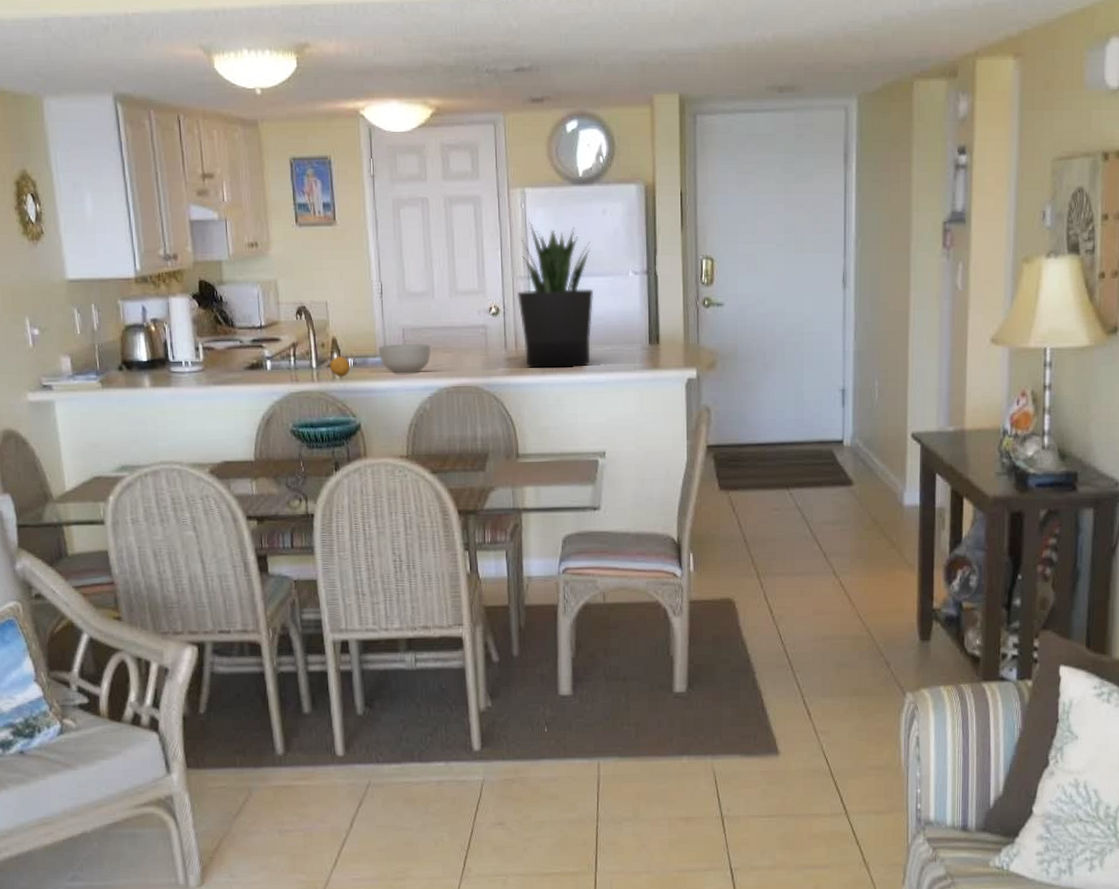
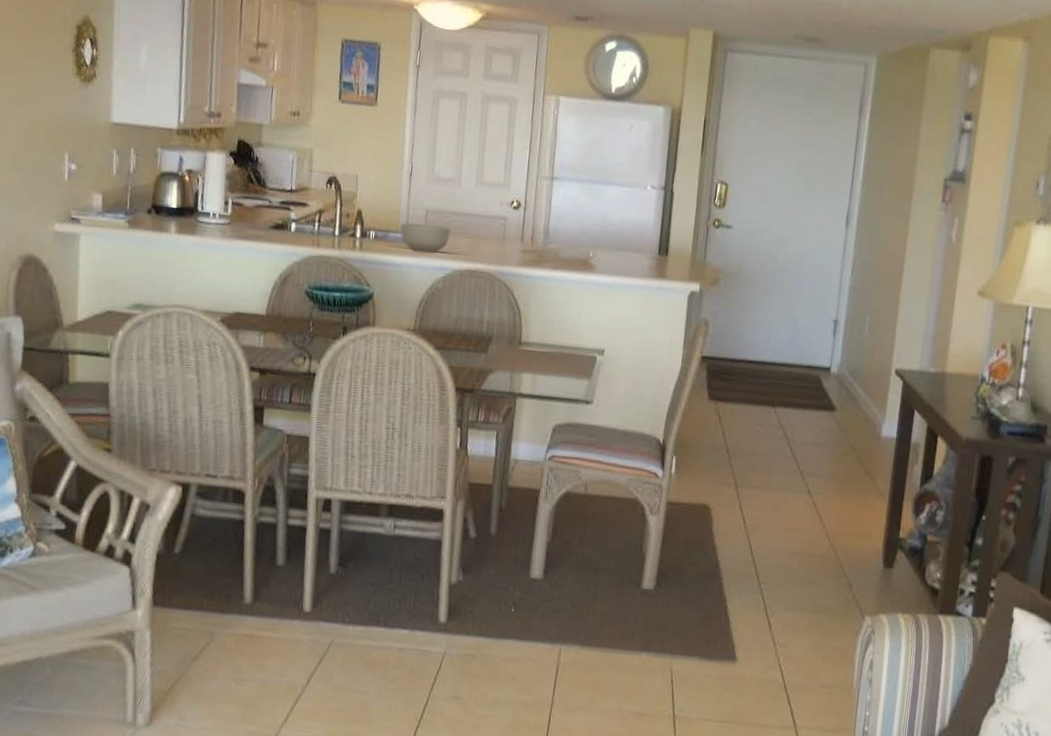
fruit: present [329,355,351,377] -> none [351,227,372,248]
planter: present [516,219,593,370] -> none [538,125,615,269]

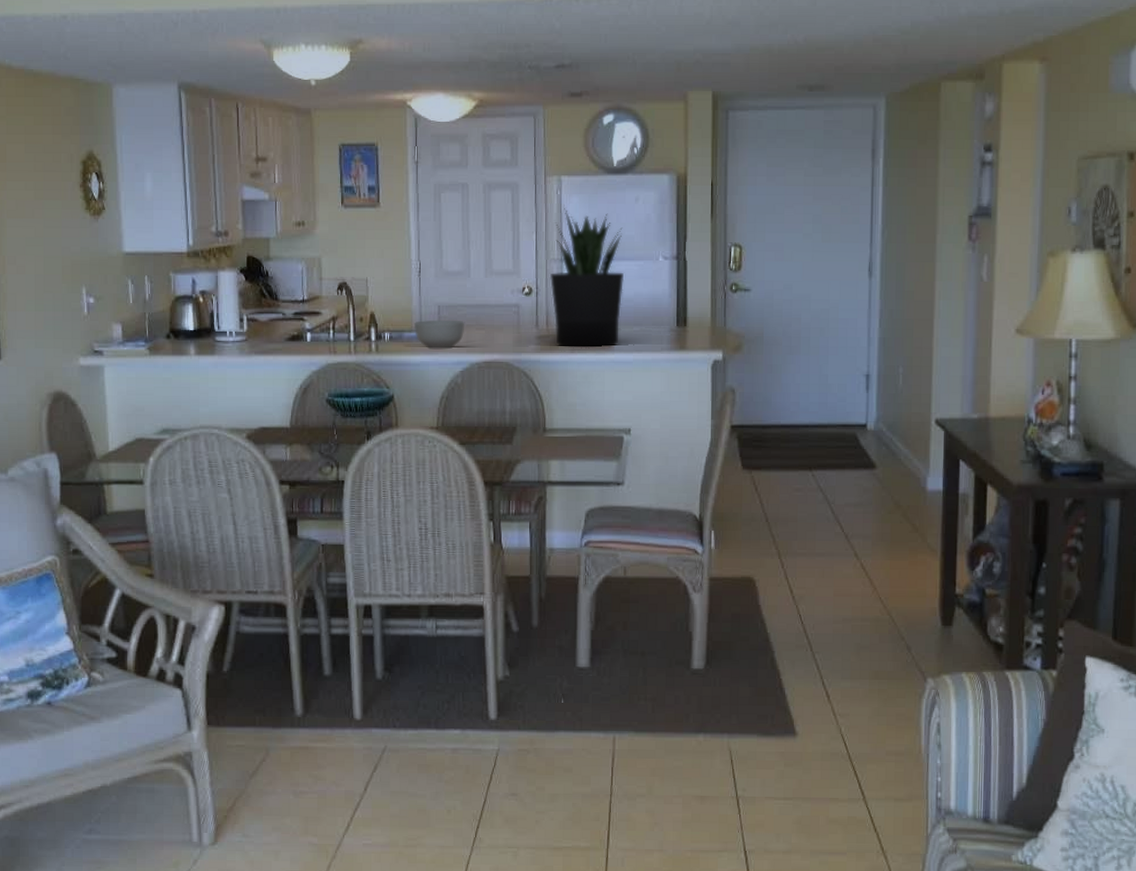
planter: none [538,125,615,269] -> present [549,205,624,349]

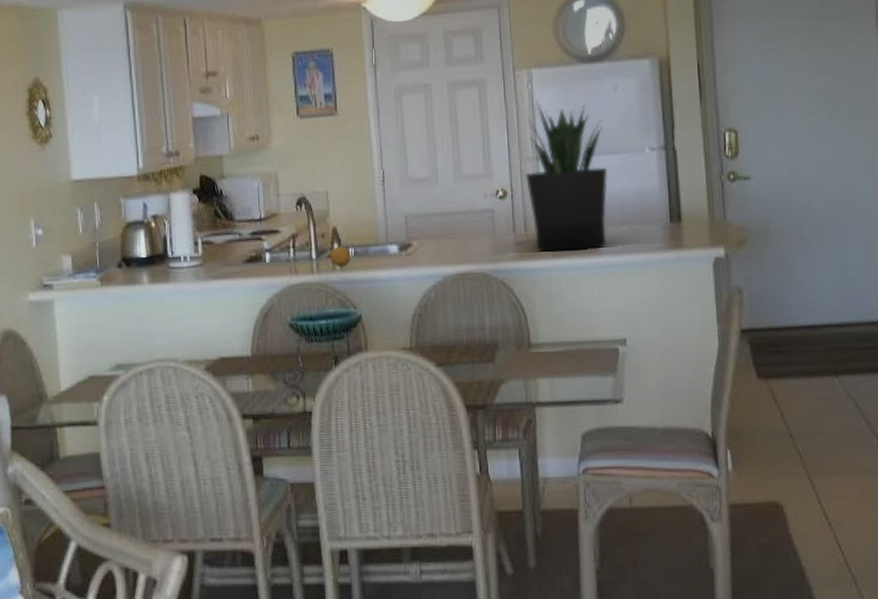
fruit: none [366,329,387,350] -> present [329,245,351,268]
bowl: present [413,319,465,350] -> none [379,230,436,264]

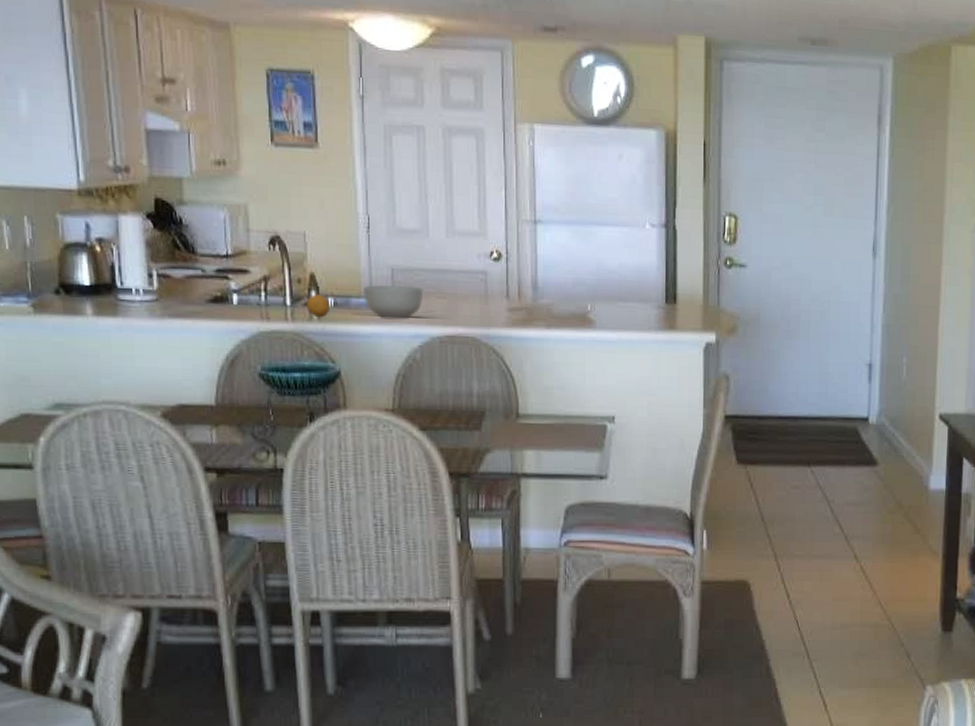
bowl: none [379,230,436,264] -> present [362,285,424,320]
planter: present [525,99,608,254] -> none [521,158,606,325]

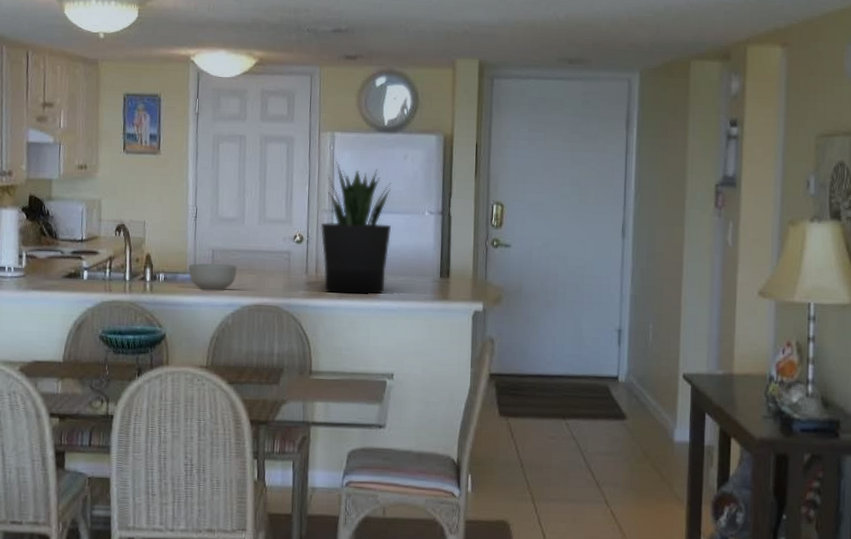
fruit: present [305,293,331,318] -> none [141,270,161,290]
planter: none [521,158,606,325] -> present [320,159,392,296]

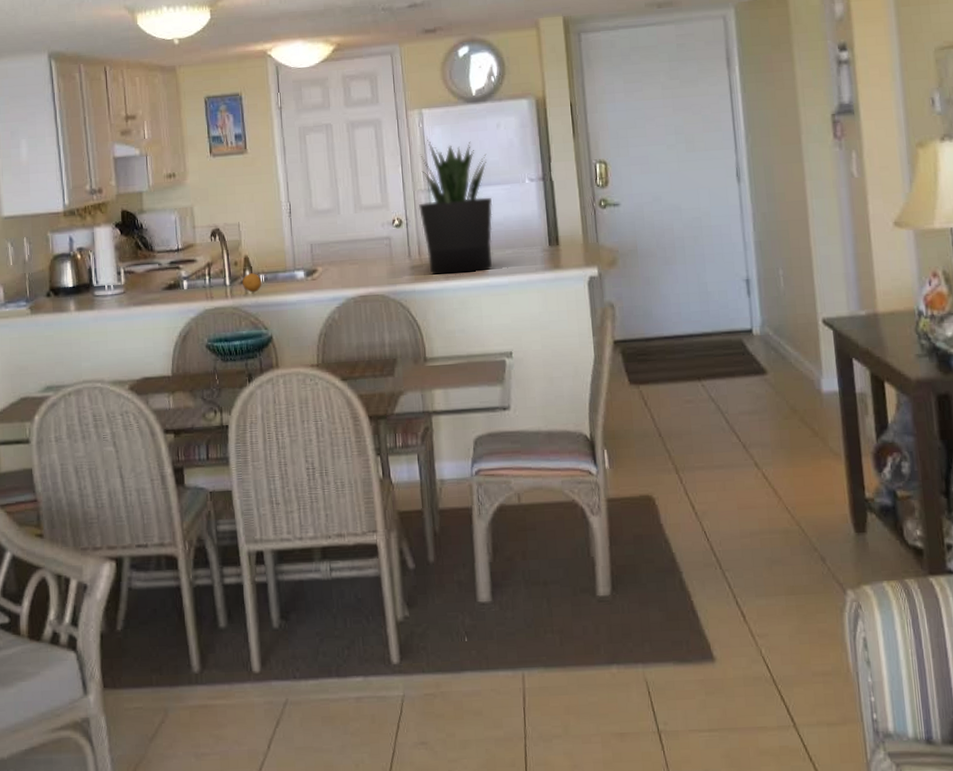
fruit: none [141,270,161,290] -> present [242,272,262,293]
bowl: present [188,263,238,292] -> none [287,257,339,288]

